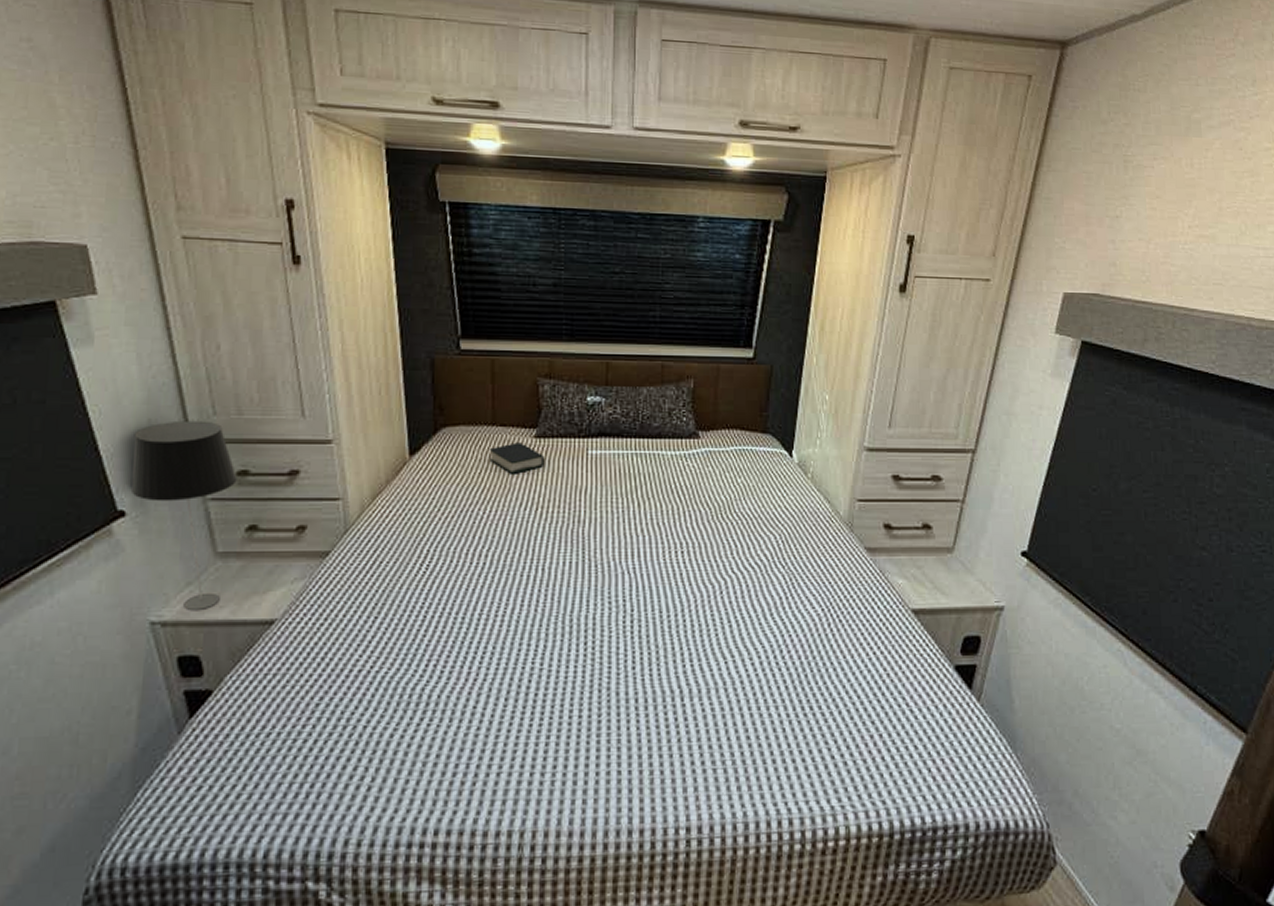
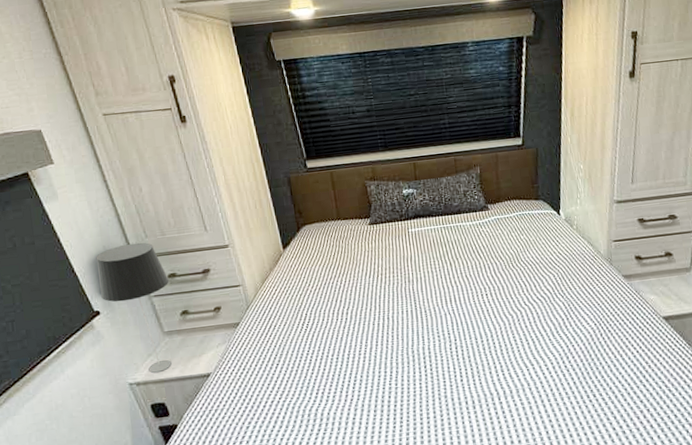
book: present [489,442,545,474] -> none [338,230,379,253]

